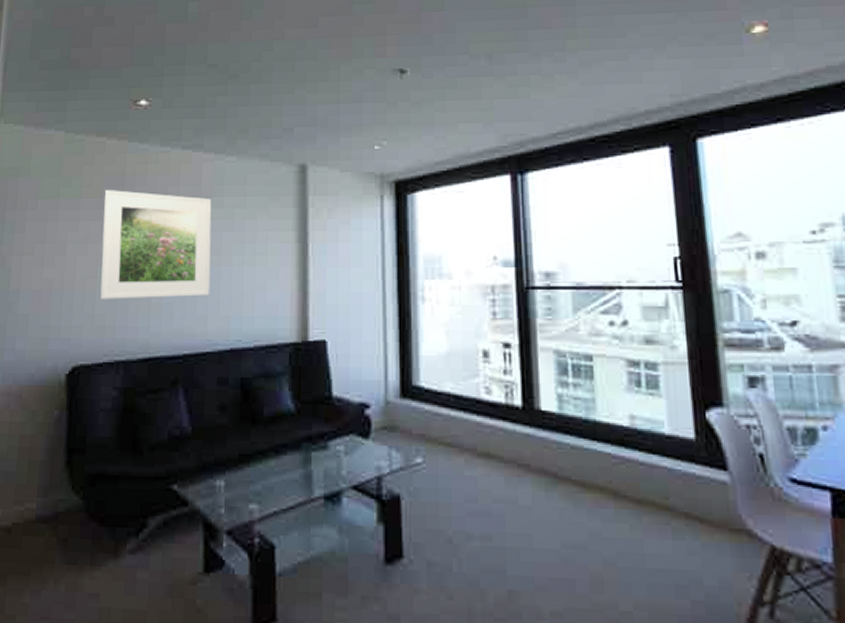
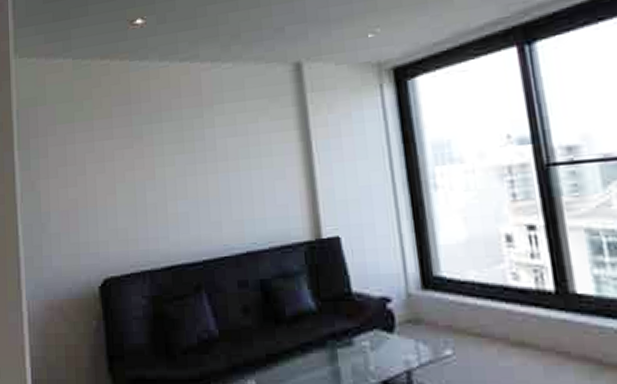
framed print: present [99,190,212,299] -> none [113,106,222,214]

